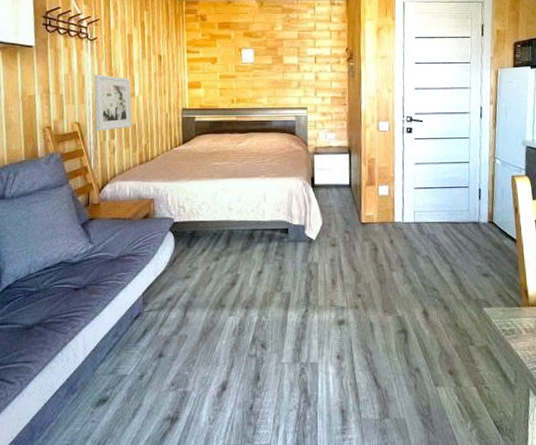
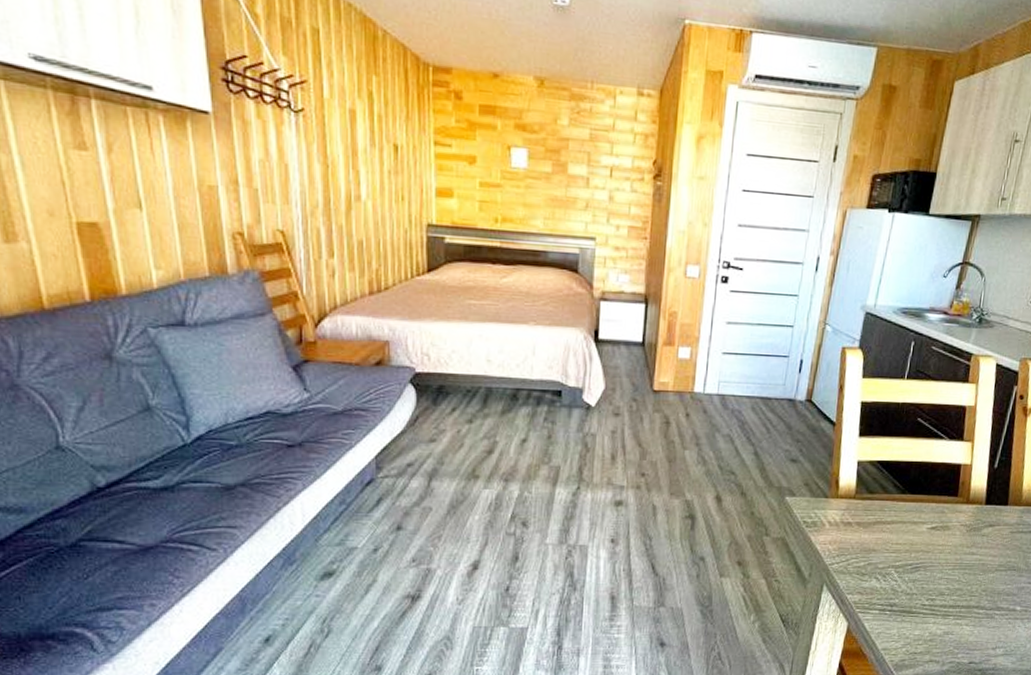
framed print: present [93,74,132,131] -> none [301,163,357,246]

